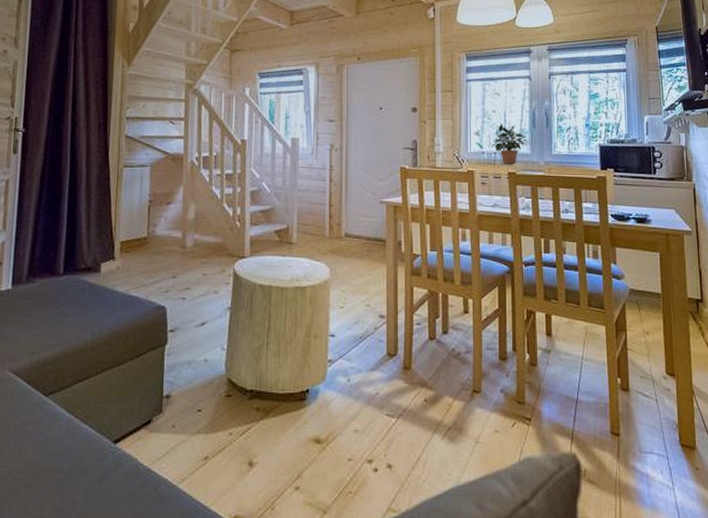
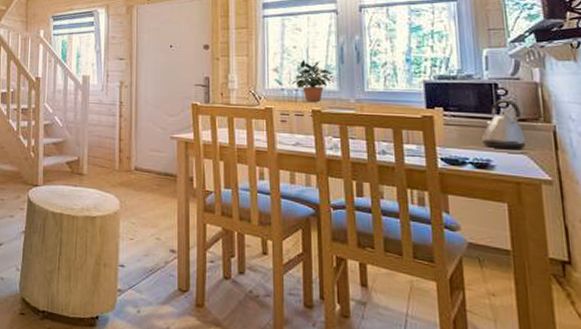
kettle: none [641,160,675,206] -> present [480,99,528,150]

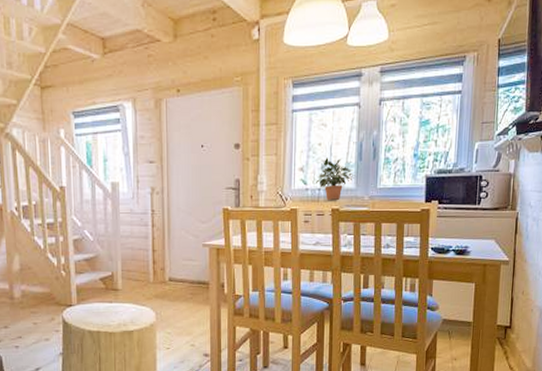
kettle: present [480,99,528,150] -> none [463,190,497,237]

